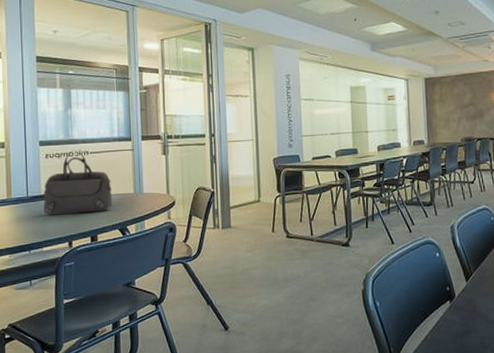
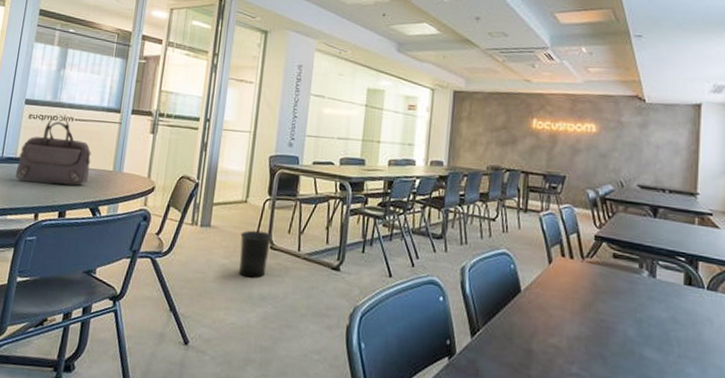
waste bin: none [258,223,287,265] -> present [239,230,273,278]

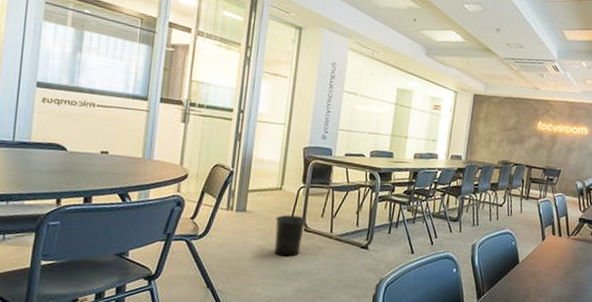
handbag: present [15,114,92,186] -> none [30,99,117,172]

